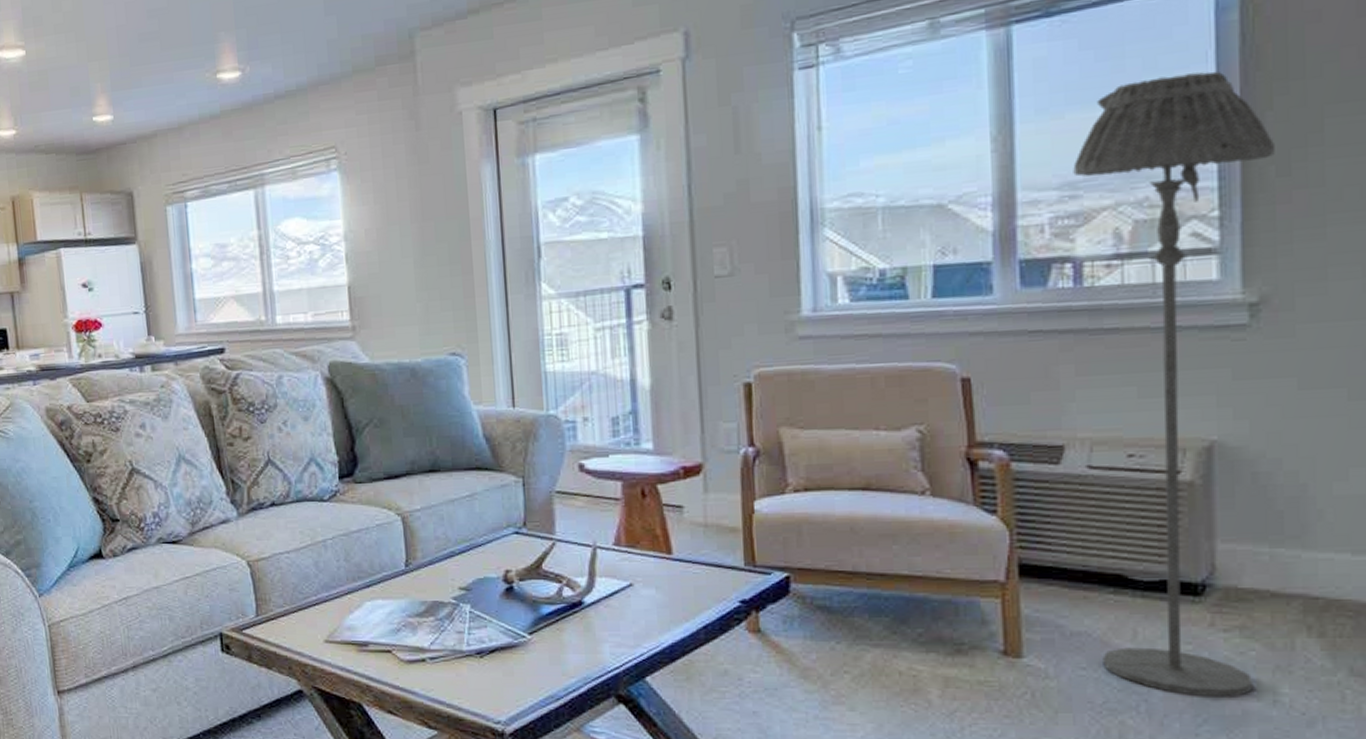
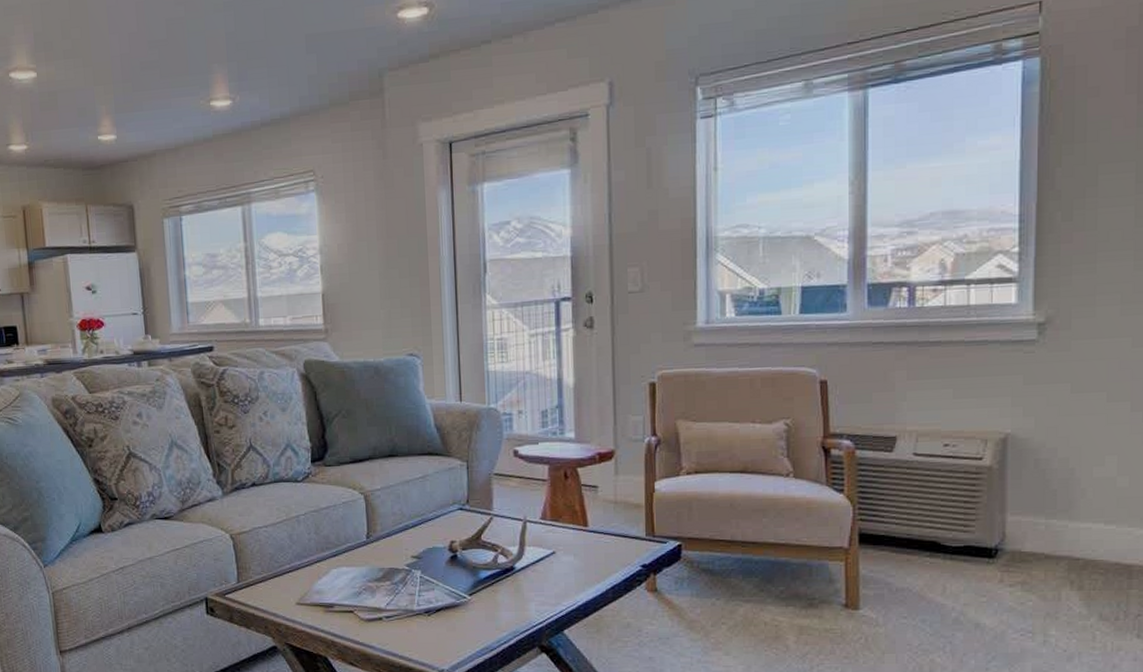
floor lamp: present [1073,70,1275,697] -> none [911,133,1061,639]

